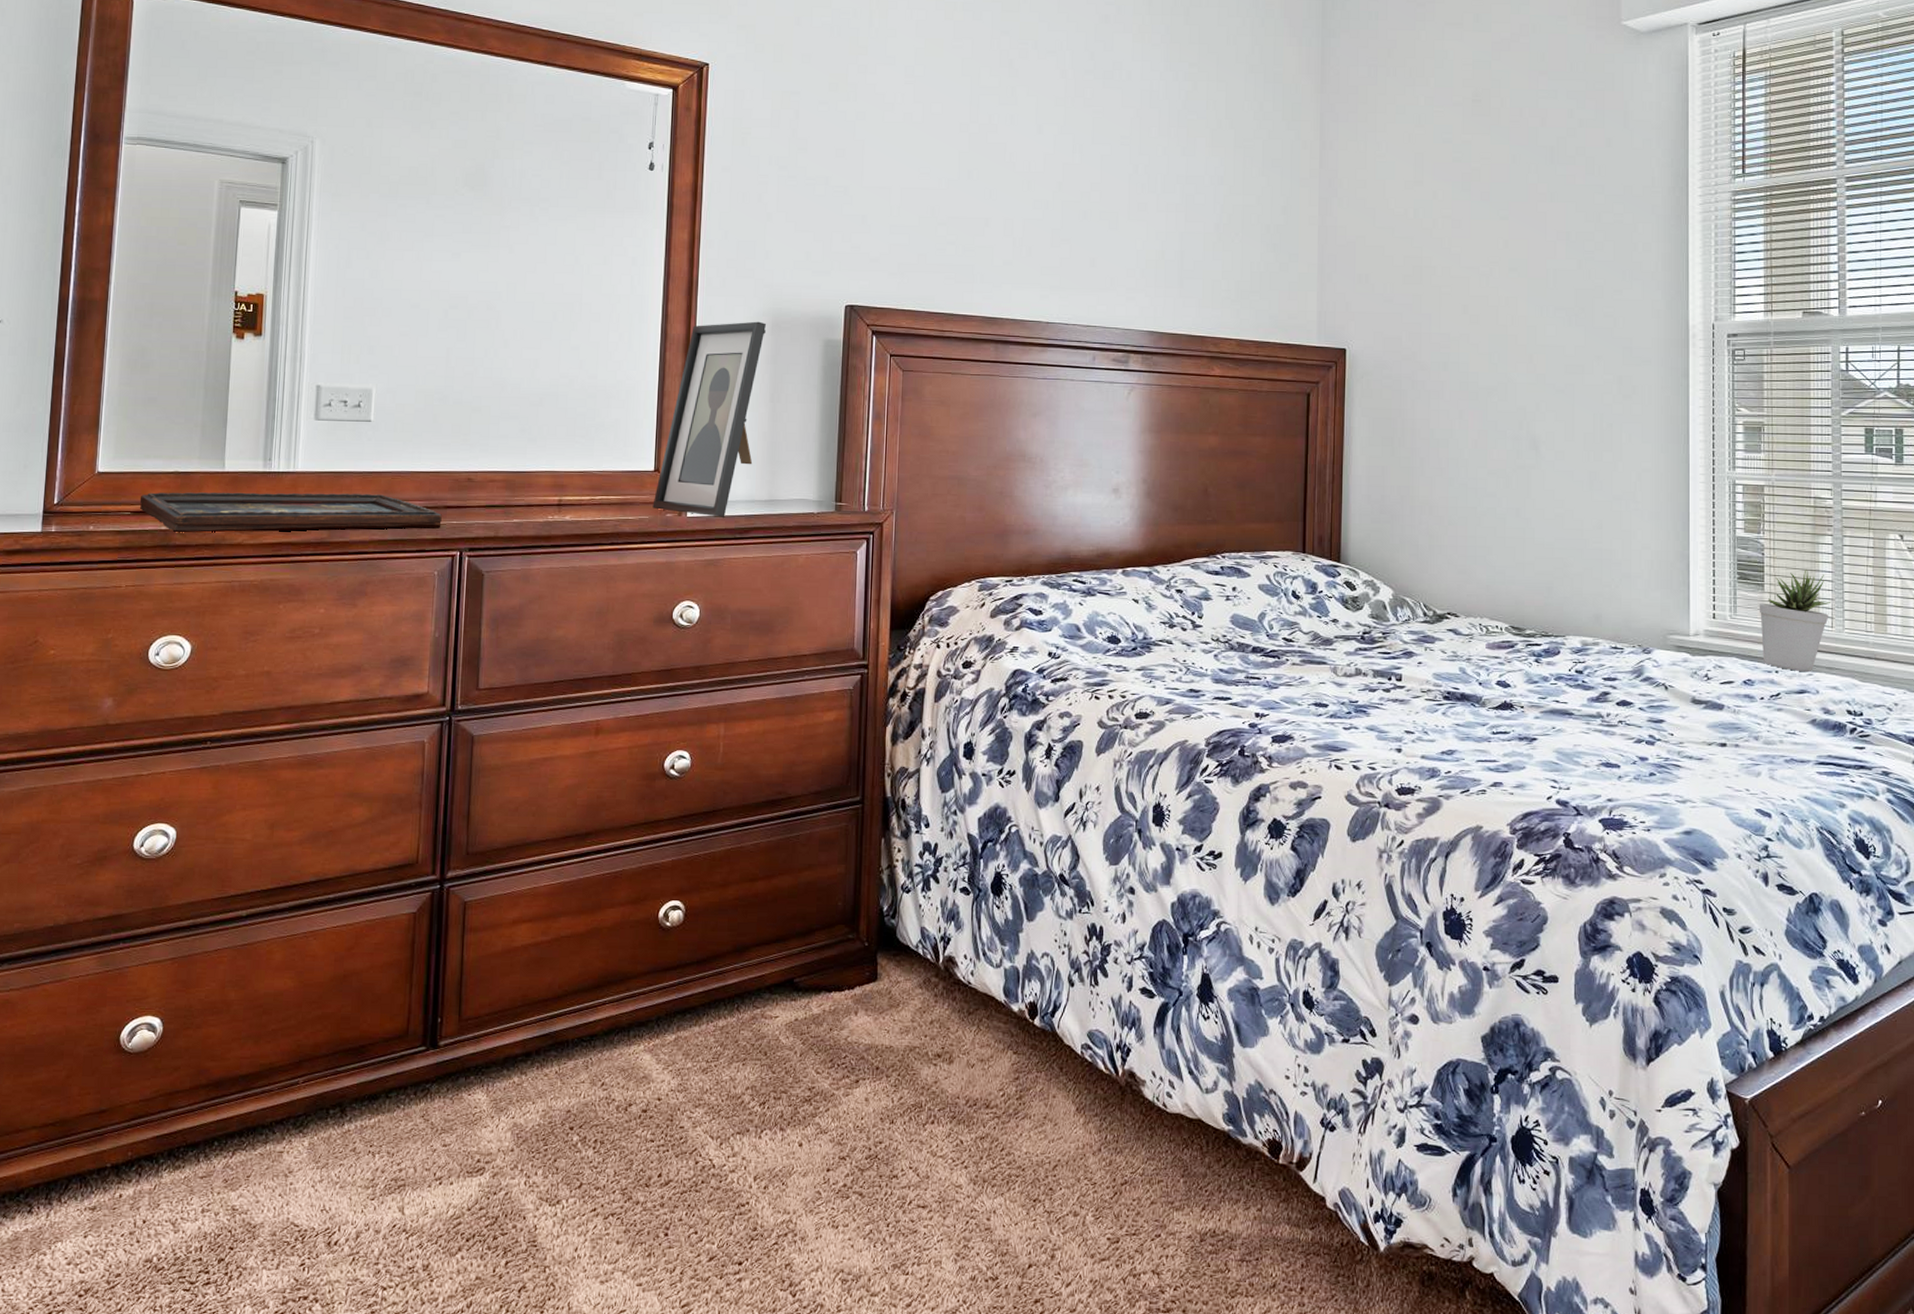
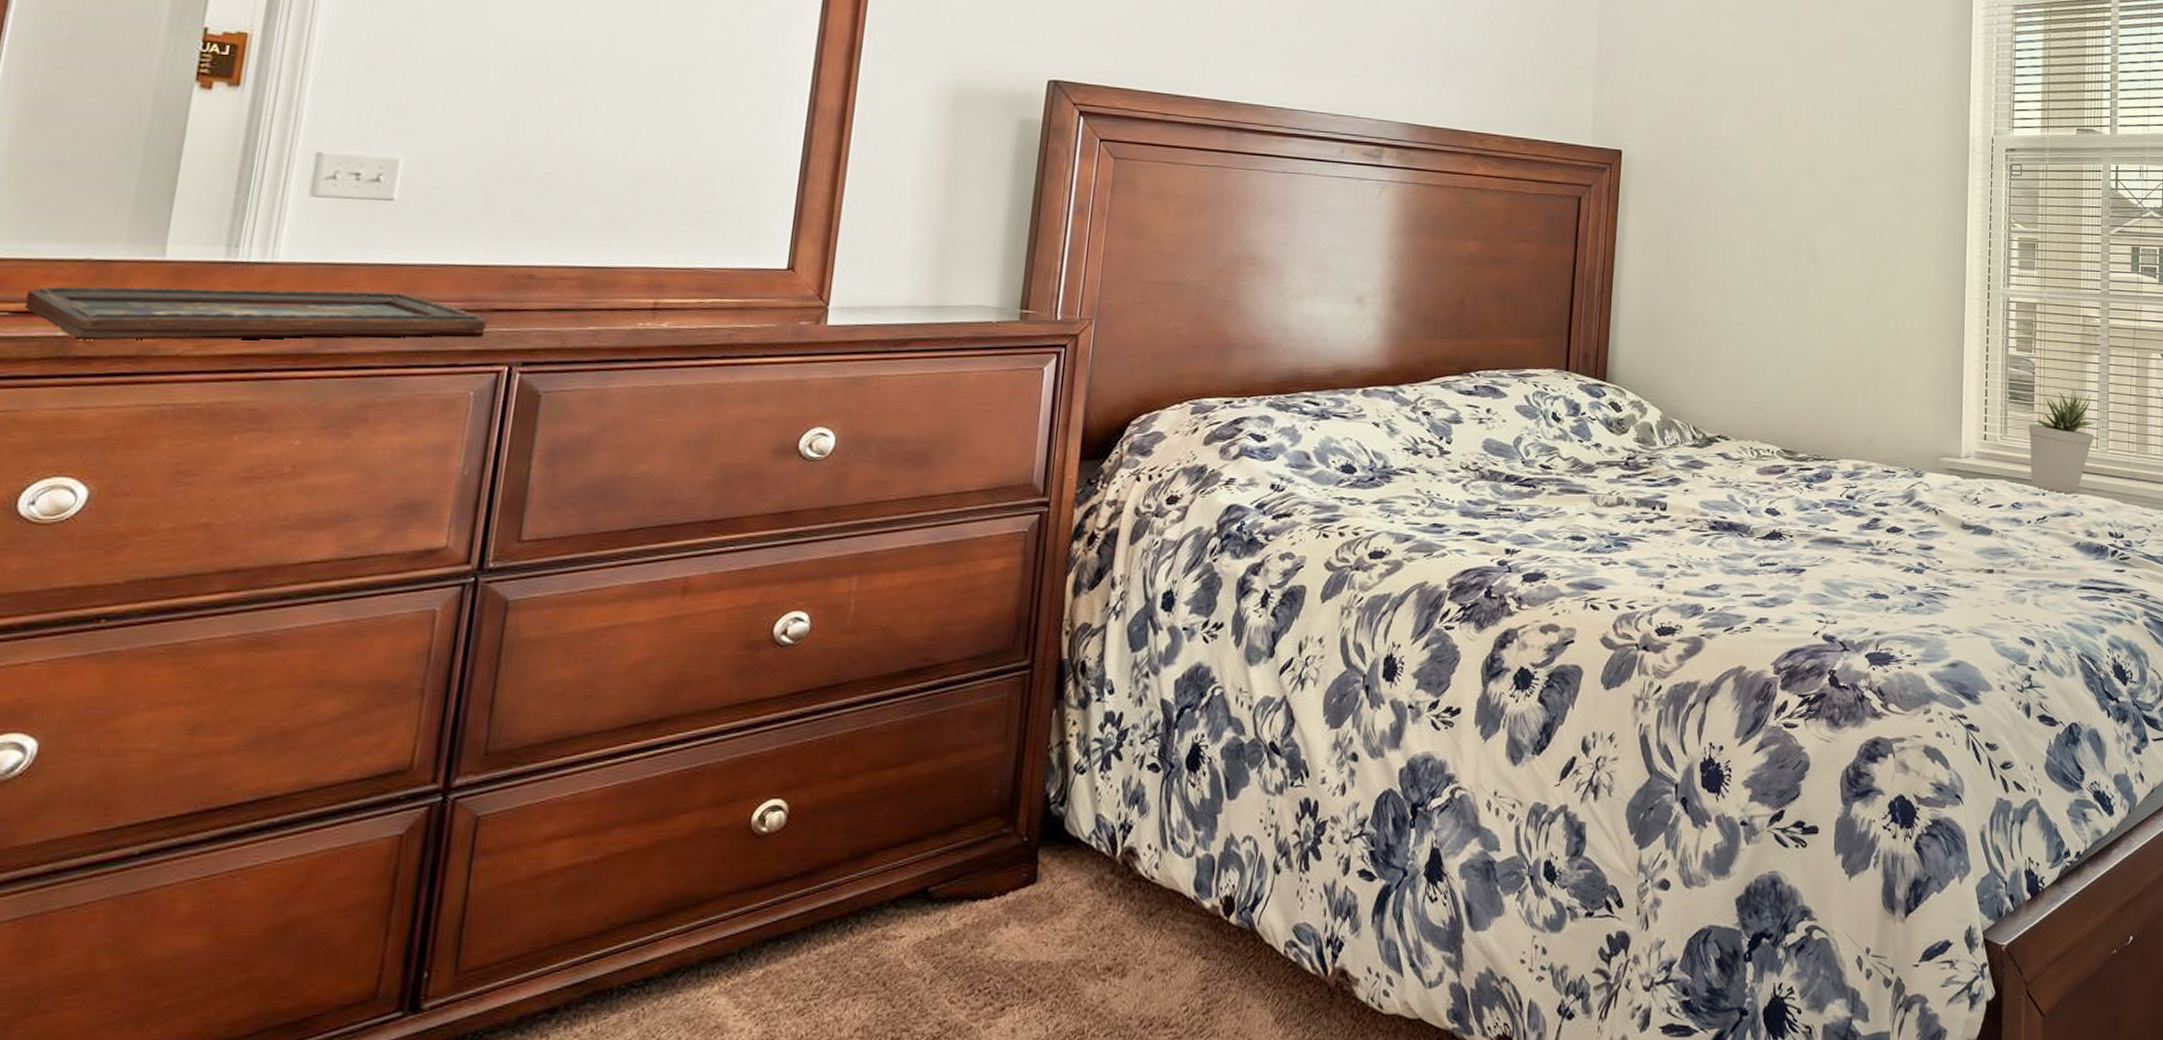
picture frame: present [652,321,767,517] -> none [781,94,948,326]

